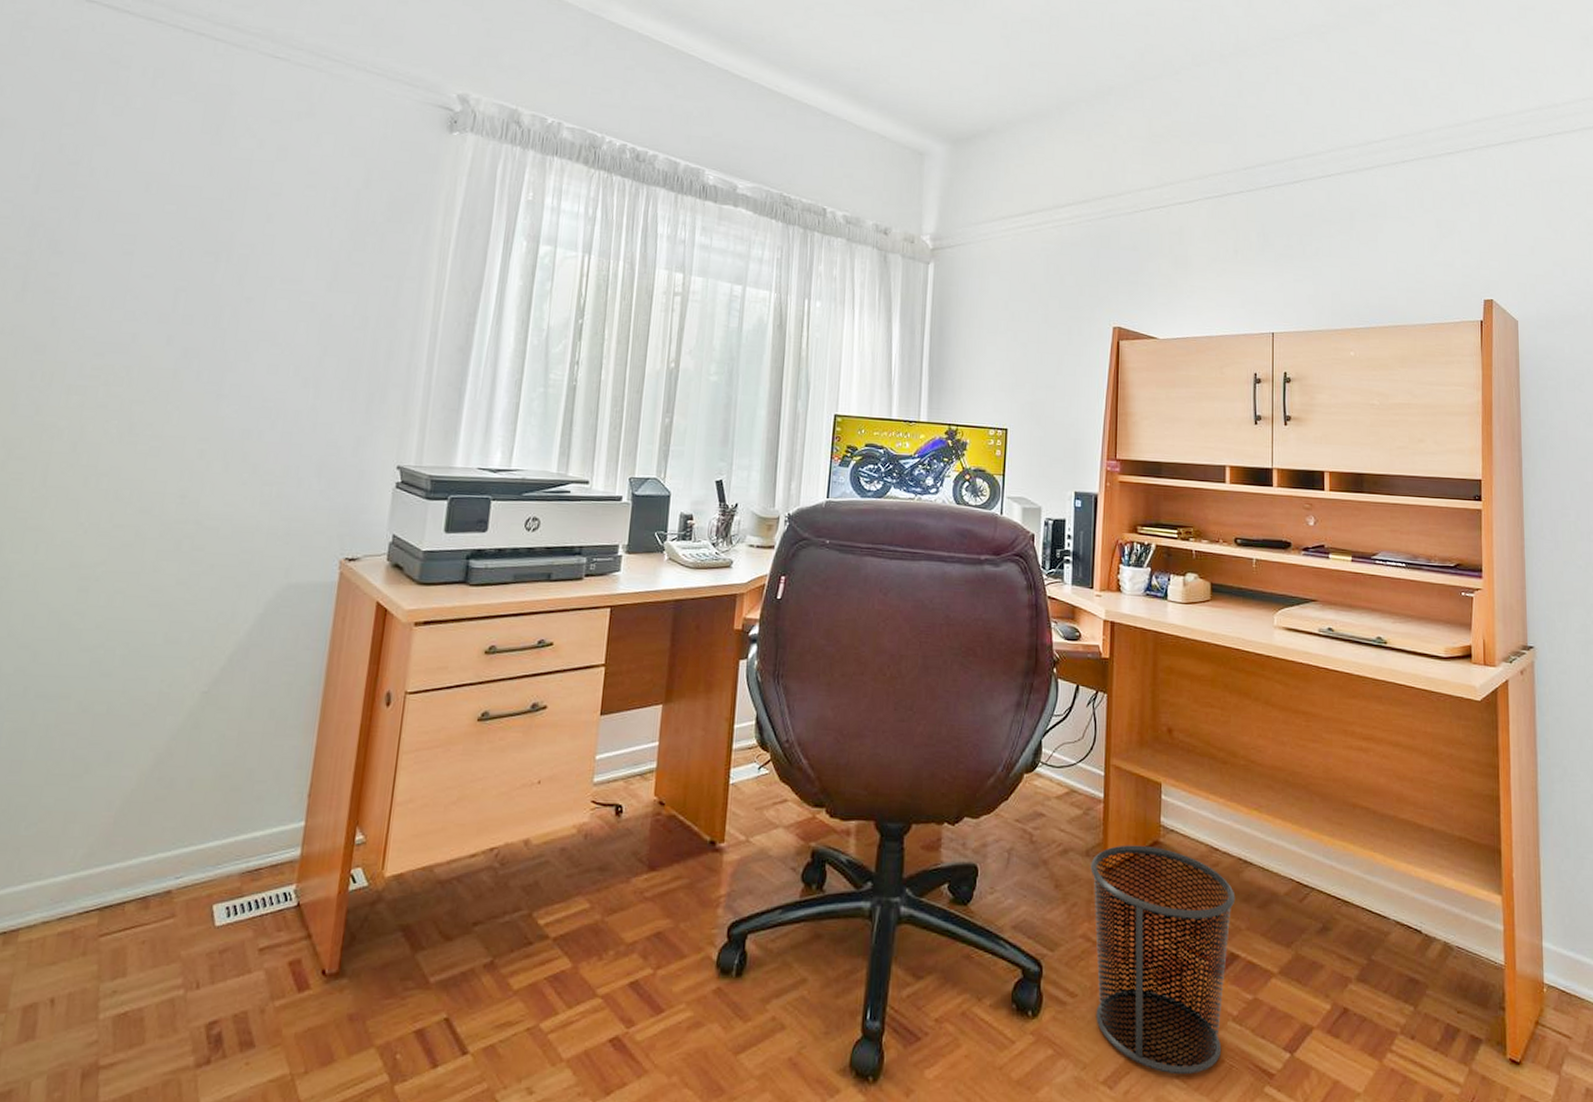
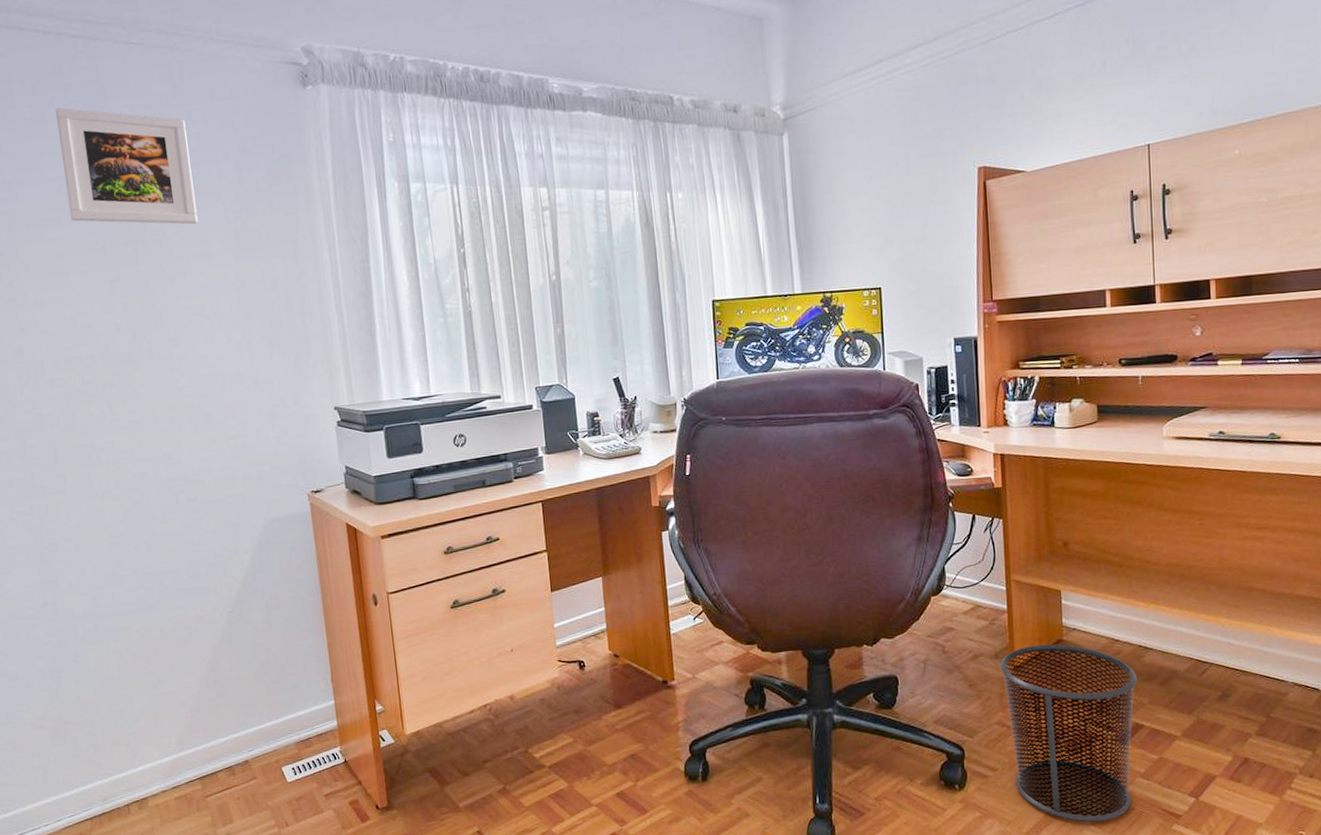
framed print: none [152,104,313,247] -> present [55,108,198,225]

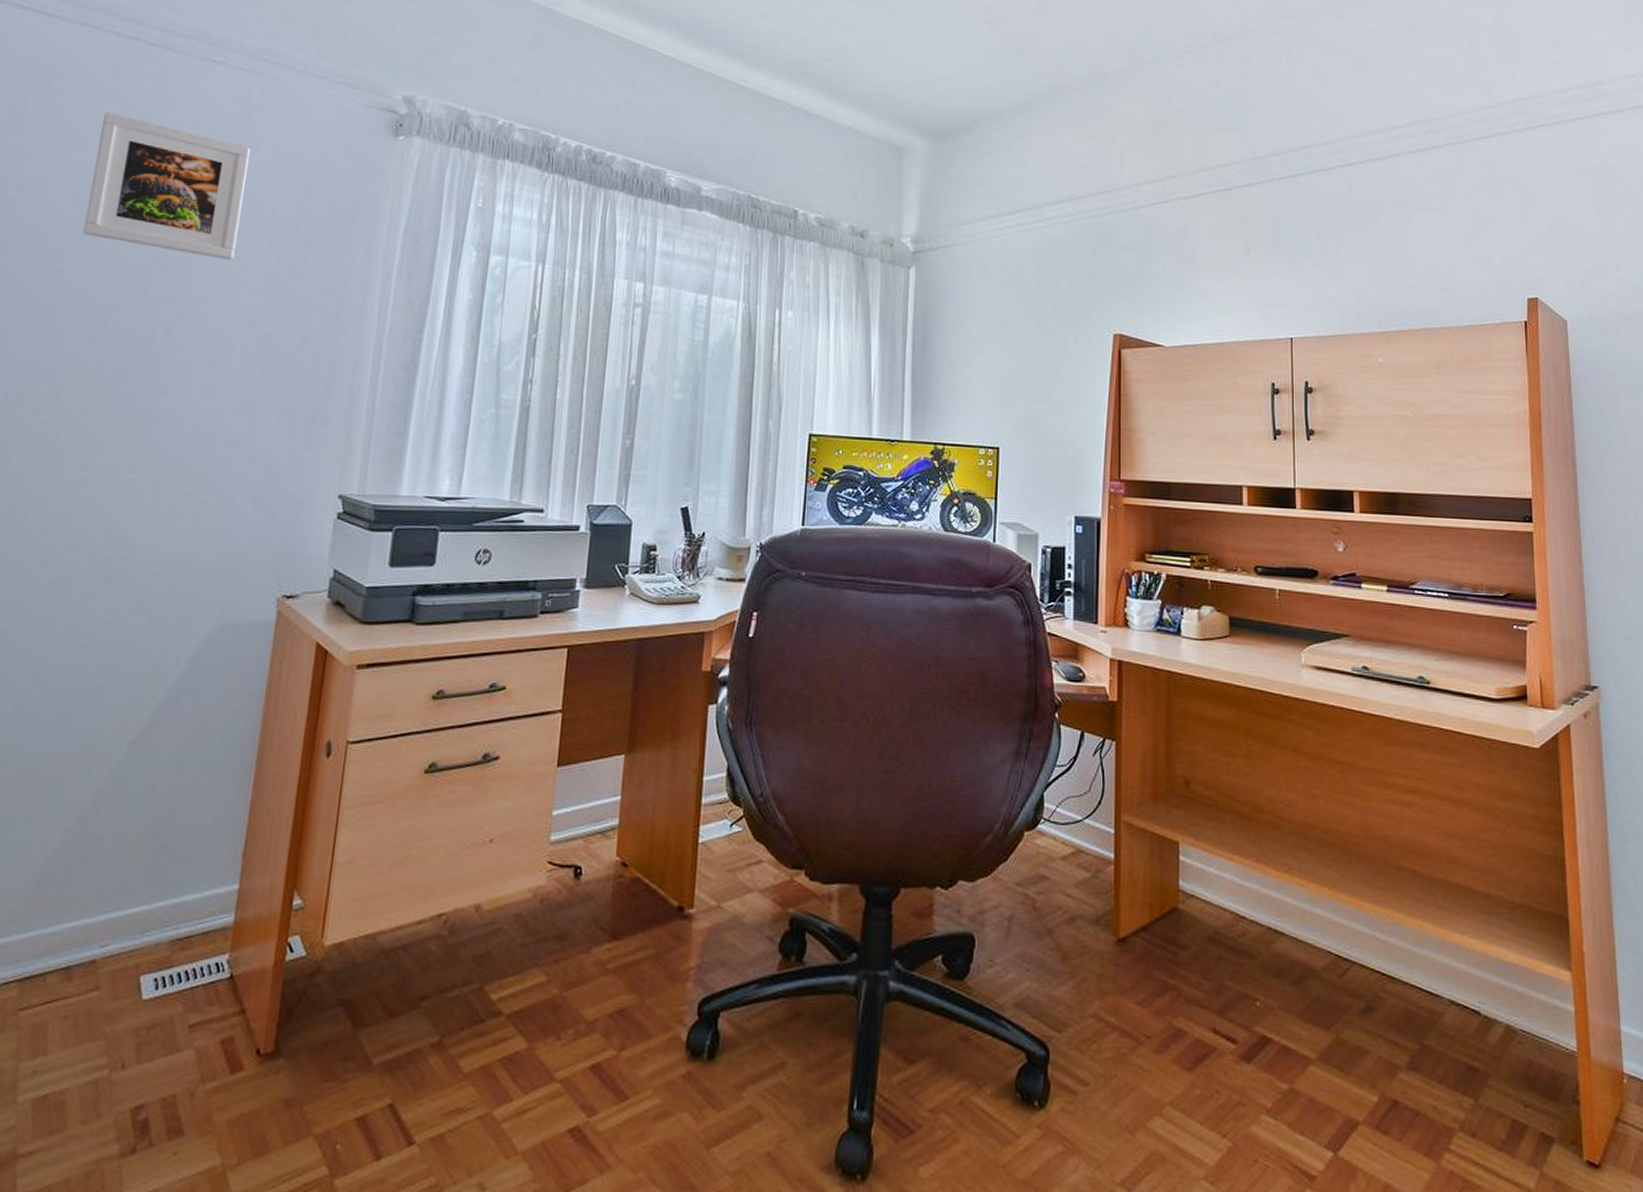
waste bin: present [1000,644,1138,823] -> none [1101,912,1266,1176]

